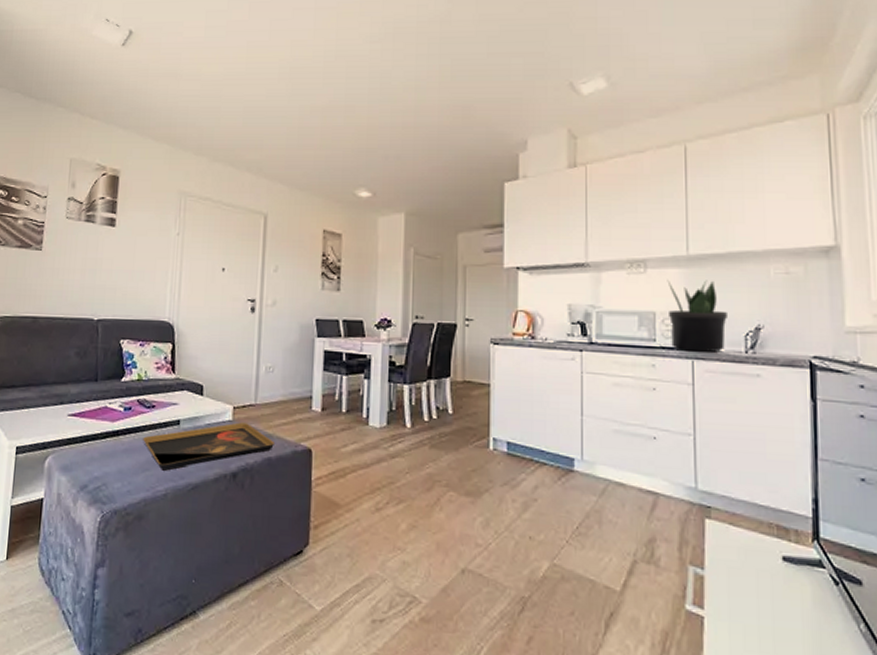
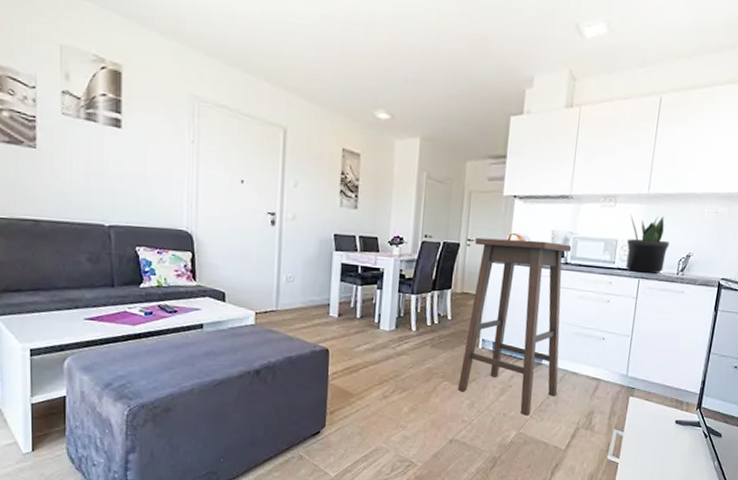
decorative tray: present [143,422,274,471] -> none [166,326,295,369]
bar stool: none [467,316,600,541] -> present [458,237,572,416]

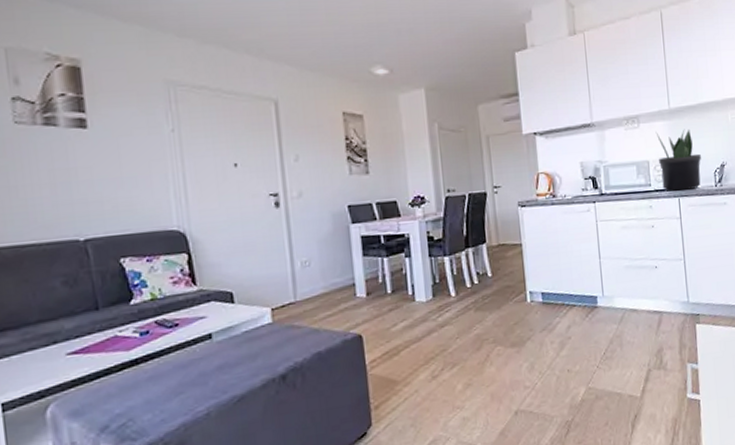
bar stool: present [458,237,572,416] -> none [502,174,621,367]

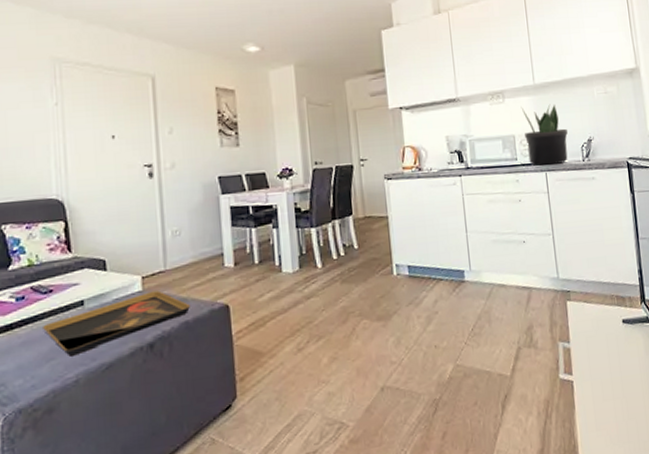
decorative tray: none [170,322,322,390] -> present [43,290,190,356]

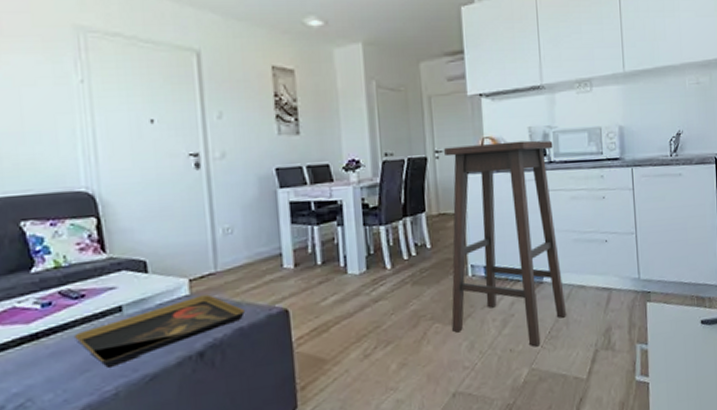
bar stool: none [369,148,489,344] -> present [444,140,567,347]
planter: present [521,104,568,166] -> none [609,94,656,160]

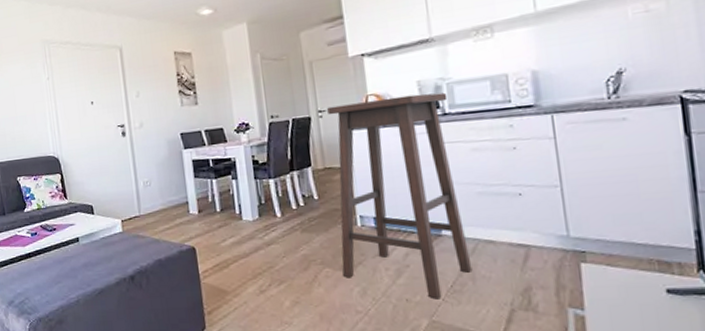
decorative tray: present [75,294,245,368] -> none [51,232,162,281]

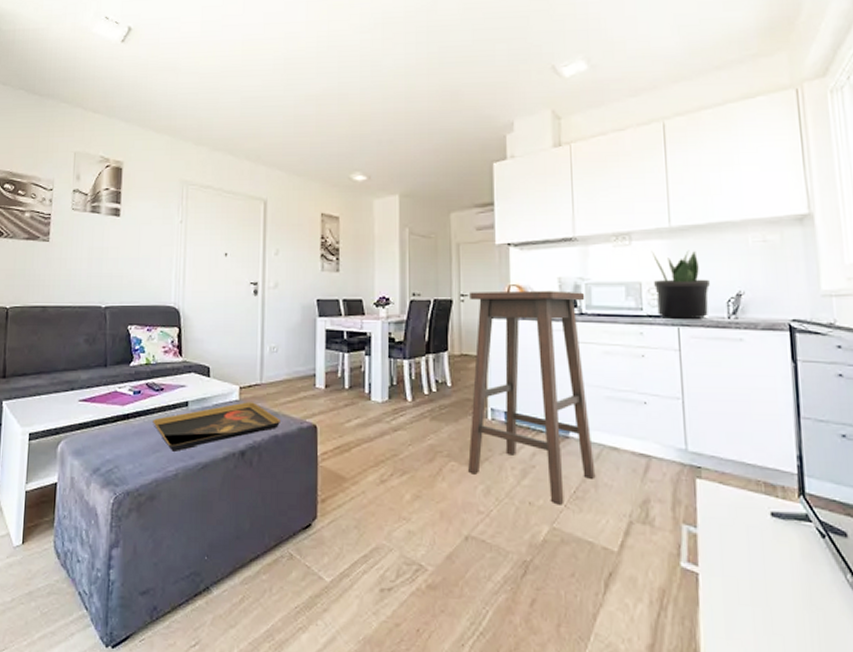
decorative tray: none [51,232,162,281] -> present [153,402,280,451]
planter: none [516,33,585,107] -> present [651,250,710,319]

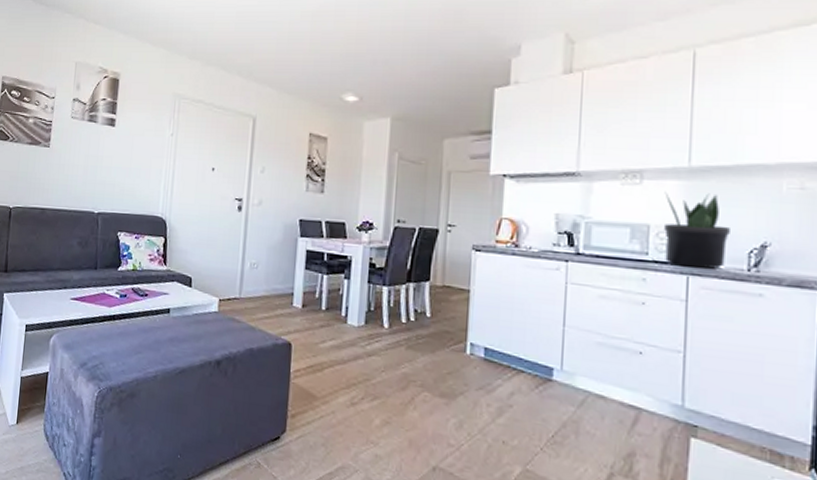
decorative tray: present [153,402,280,451] -> none [136,314,256,355]
bar stool: present [468,290,596,505] -> none [441,222,584,448]

